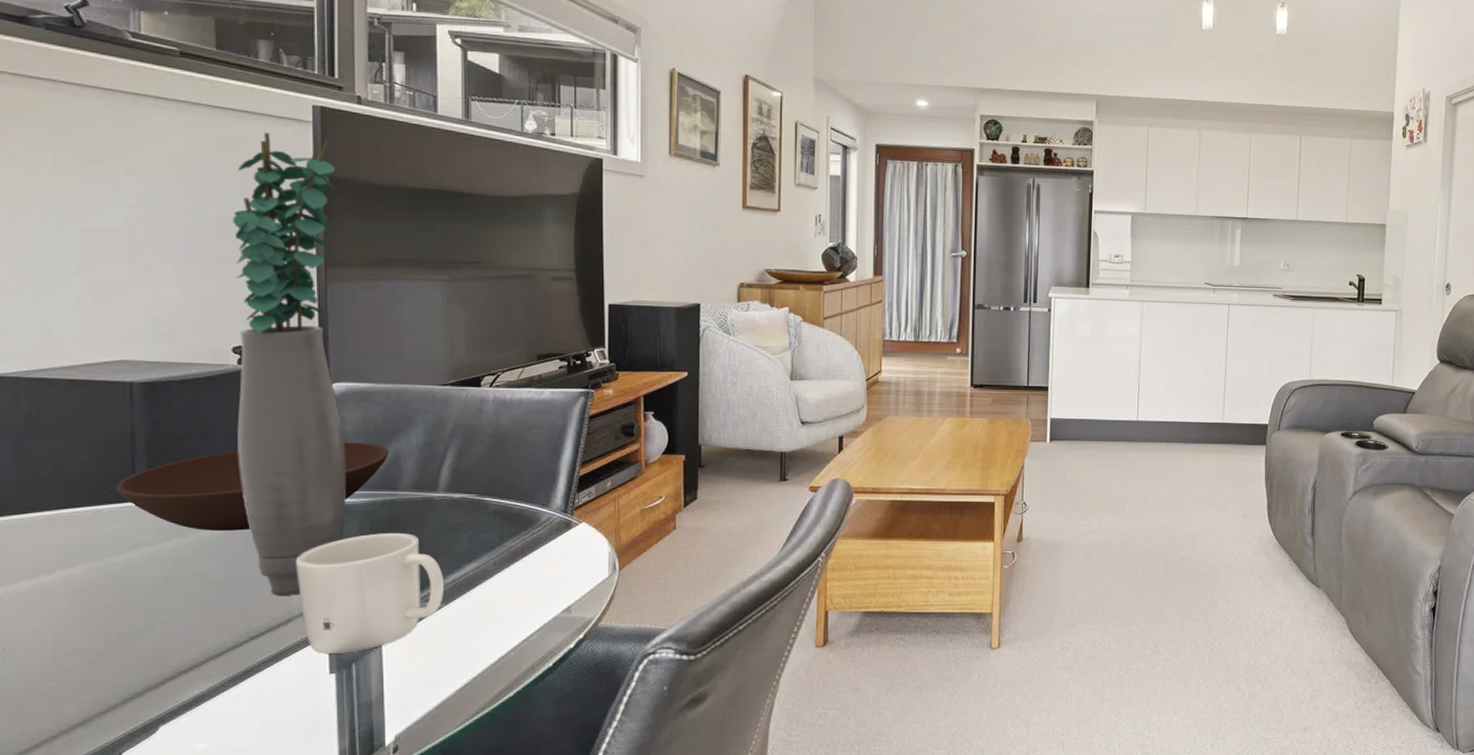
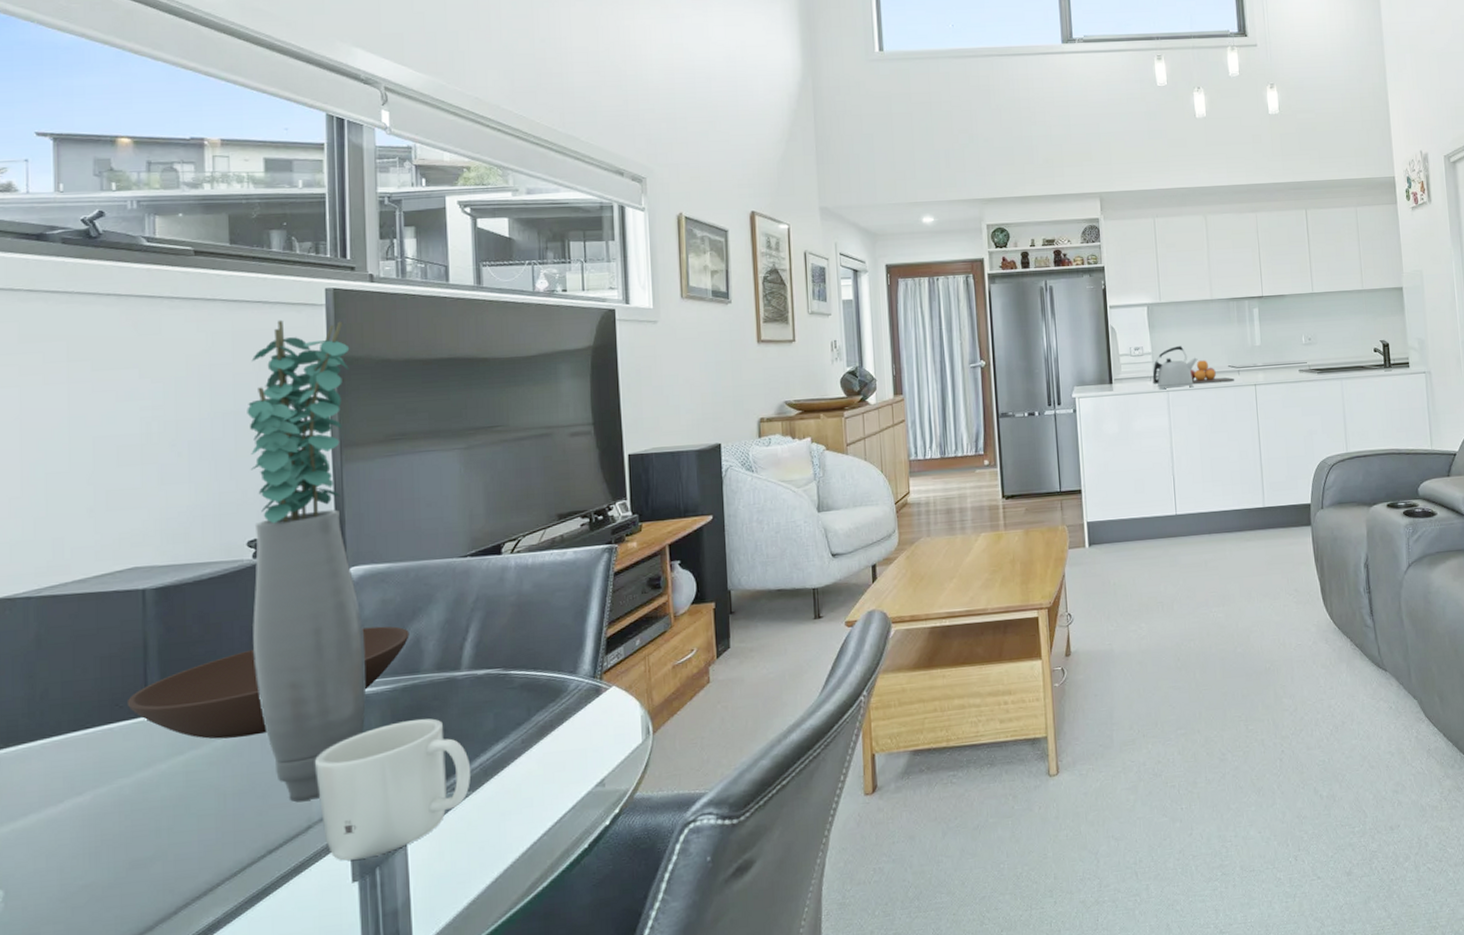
kettle: none [1129,258,1176,300] -> present [1152,346,1198,390]
chopping board: none [1167,274,1210,299] -> present [1190,360,1235,385]

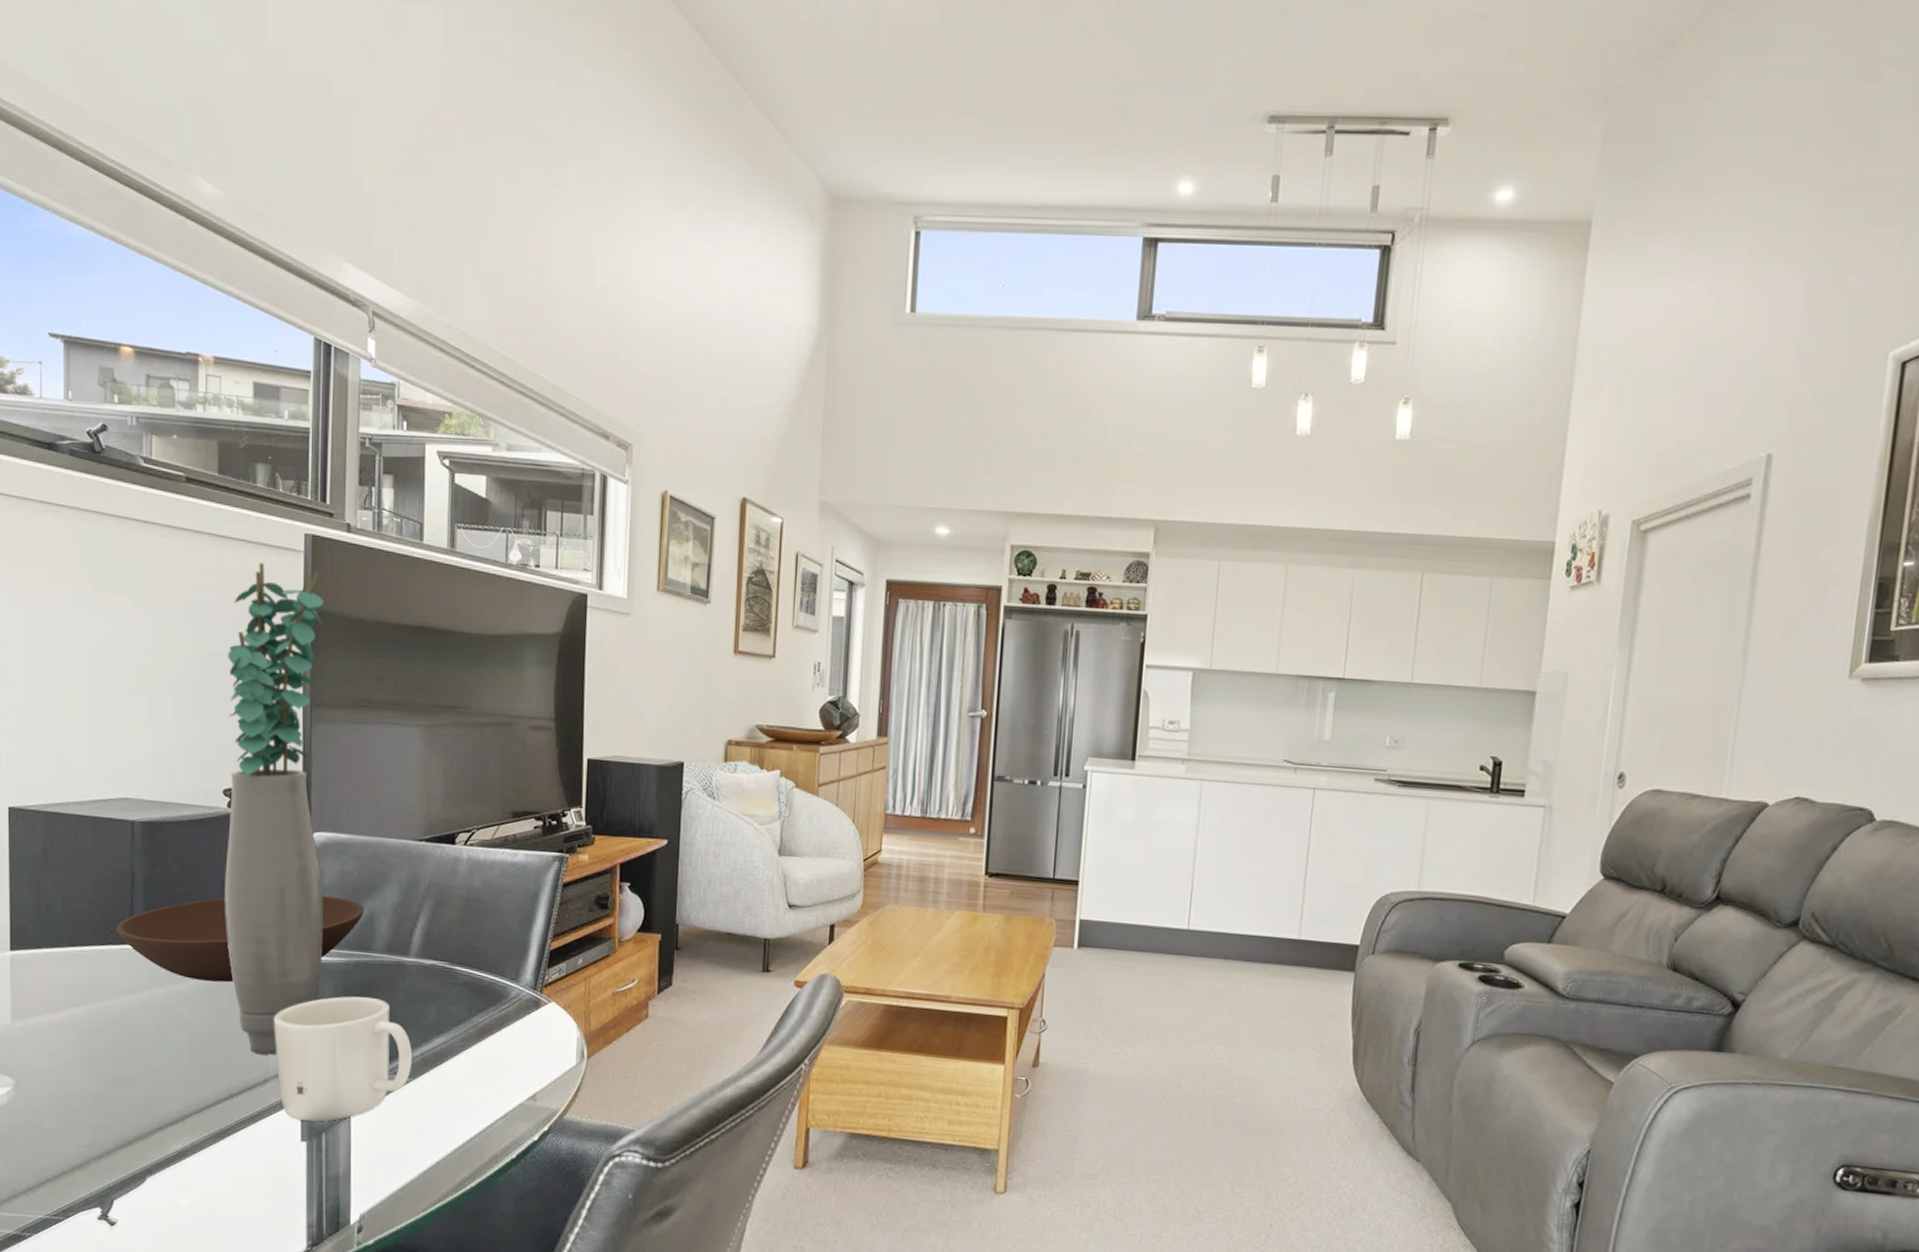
kettle: present [1152,346,1198,390] -> none [1185,726,1247,780]
chopping board: present [1190,360,1235,385] -> none [1233,748,1290,781]

